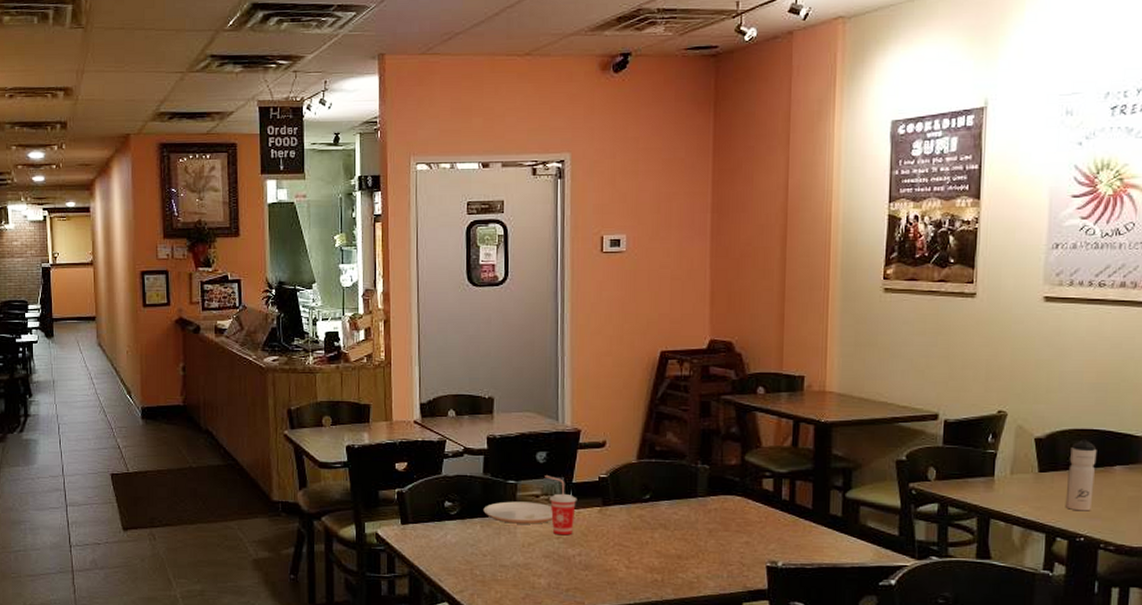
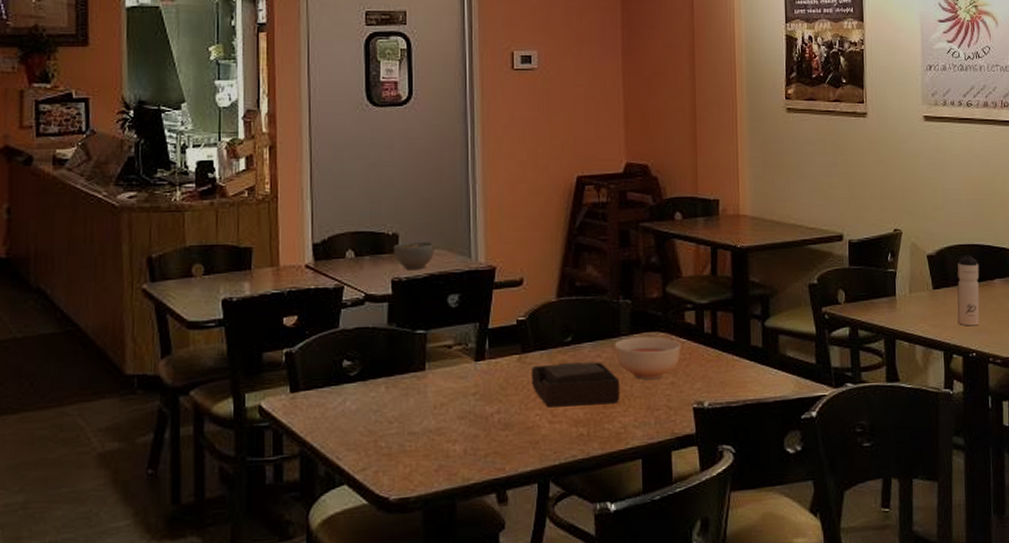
plate: present [483,501,554,524] -> none [388,354,469,382]
soup bowl: none [489,405,525,428] -> present [393,242,434,269]
beverage cup: present [545,475,577,536] -> none [458,322,494,391]
napkin holder: none [610,517,695,556] -> present [530,362,620,408]
bowl: none [690,499,757,537] -> present [614,336,681,380]

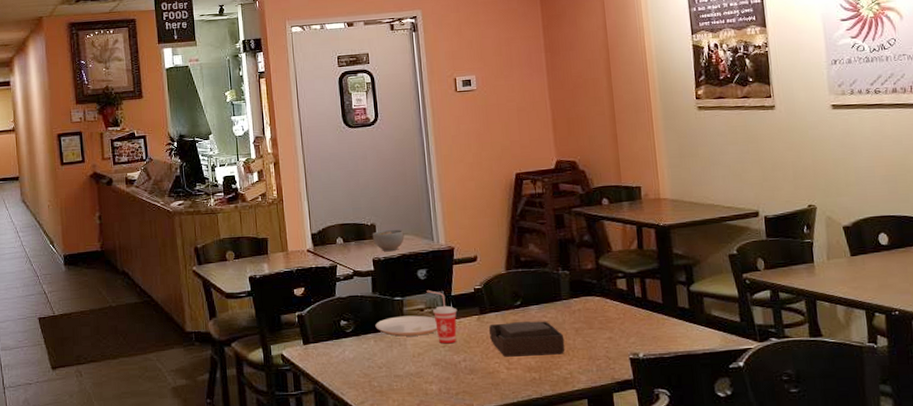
plate: none [388,354,469,382] -> present [375,315,438,337]
beverage cup: none [458,322,494,391] -> present [427,290,457,344]
bowl: present [614,336,681,380] -> none [556,300,616,335]
water bottle: present [957,254,980,326] -> none [874,224,900,288]

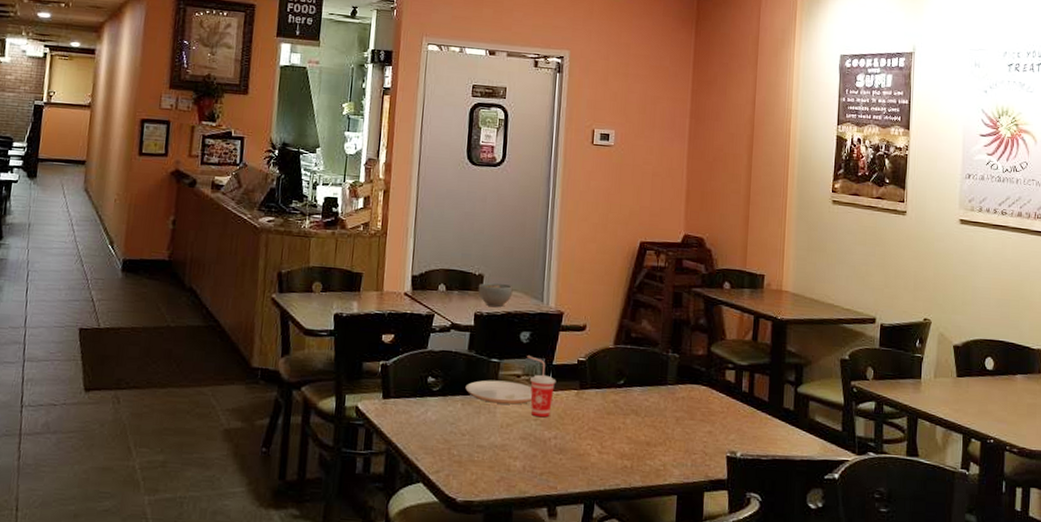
napkin holder: present [488,321,565,357] -> none [586,401,663,444]

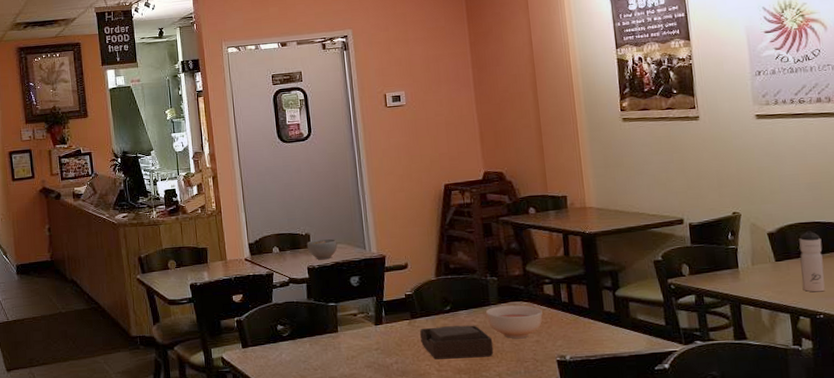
plate: present [465,380,533,405] -> none [310,320,371,340]
beverage cup: present [527,356,556,418] -> none [359,296,389,347]
napkin holder: none [586,401,663,444] -> present [419,325,494,360]
bowl: none [660,387,720,426] -> present [485,305,543,338]
water bottle: none [978,349,1003,415] -> present [799,231,825,292]

